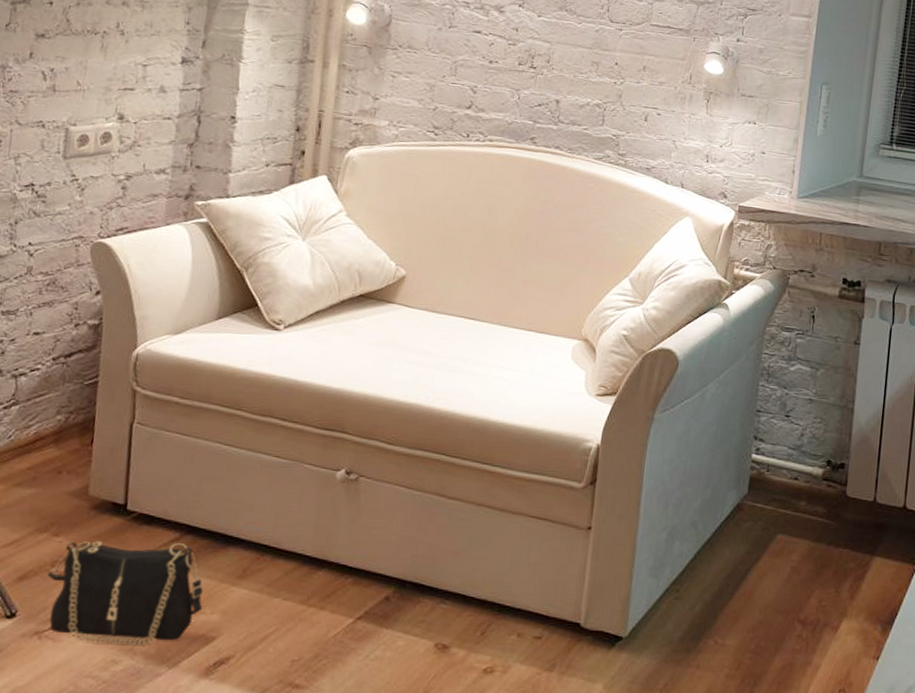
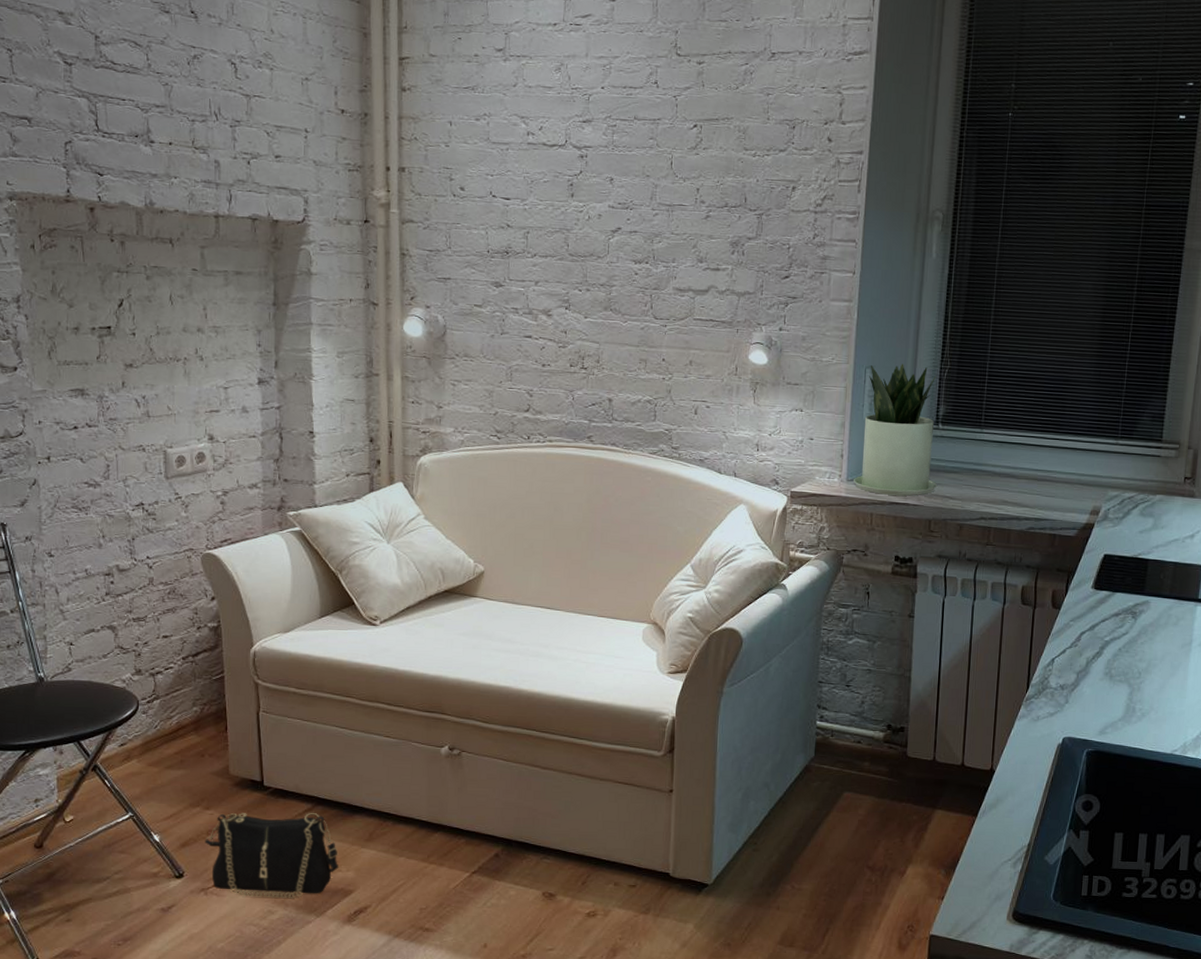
planter: none [804,82,893,217] -> present [854,364,938,496]

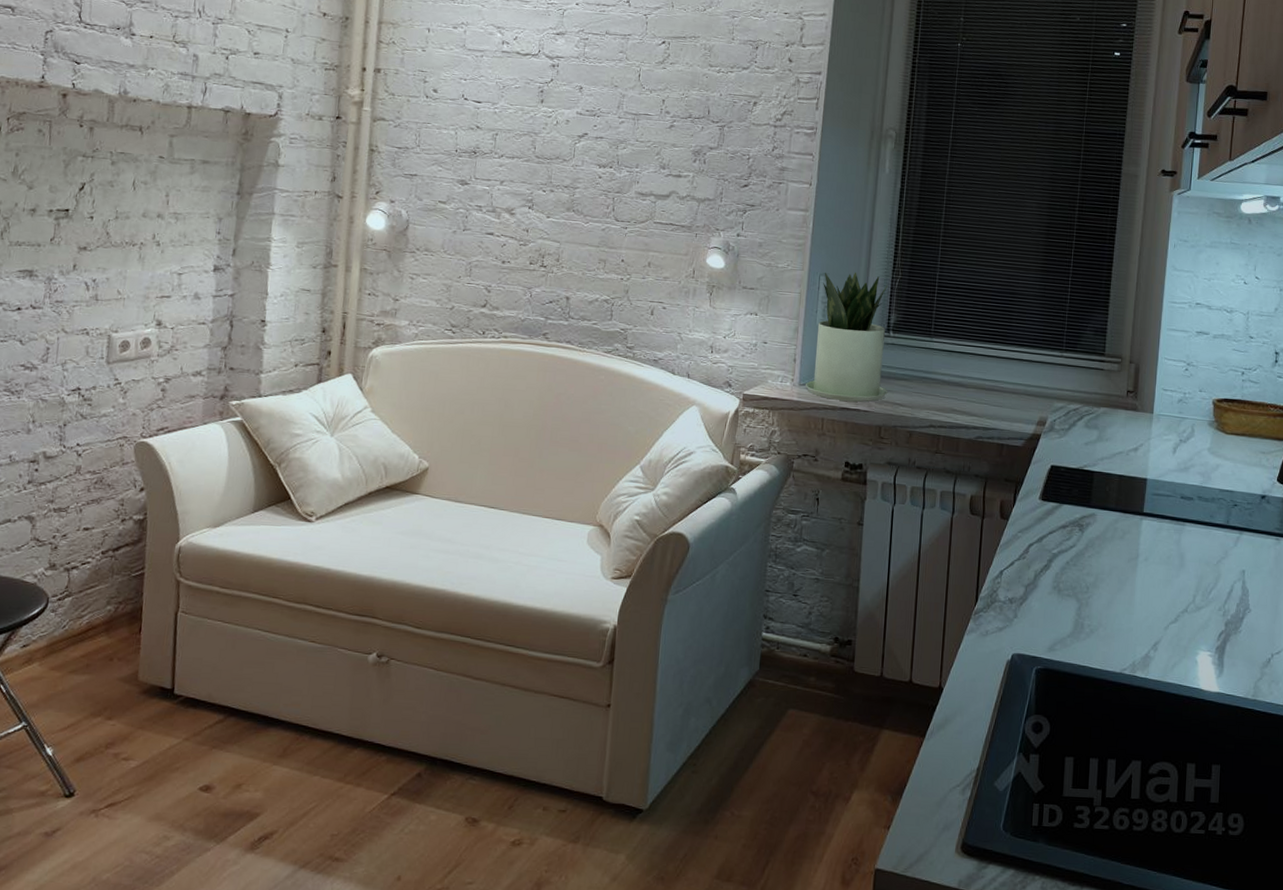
handbag: present [205,813,339,898] -> none [102,724,248,822]

